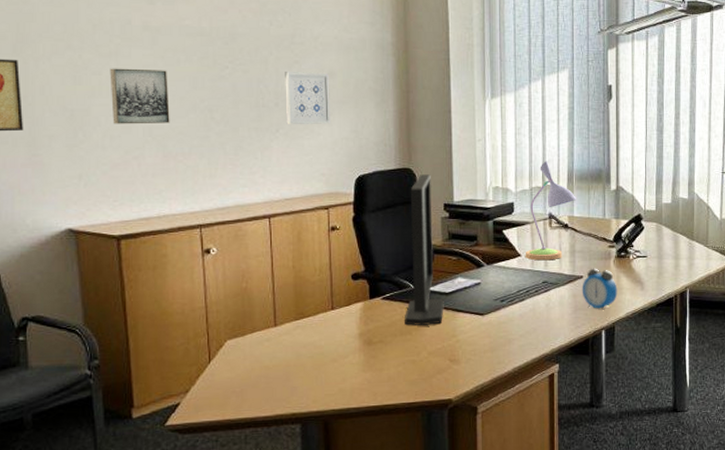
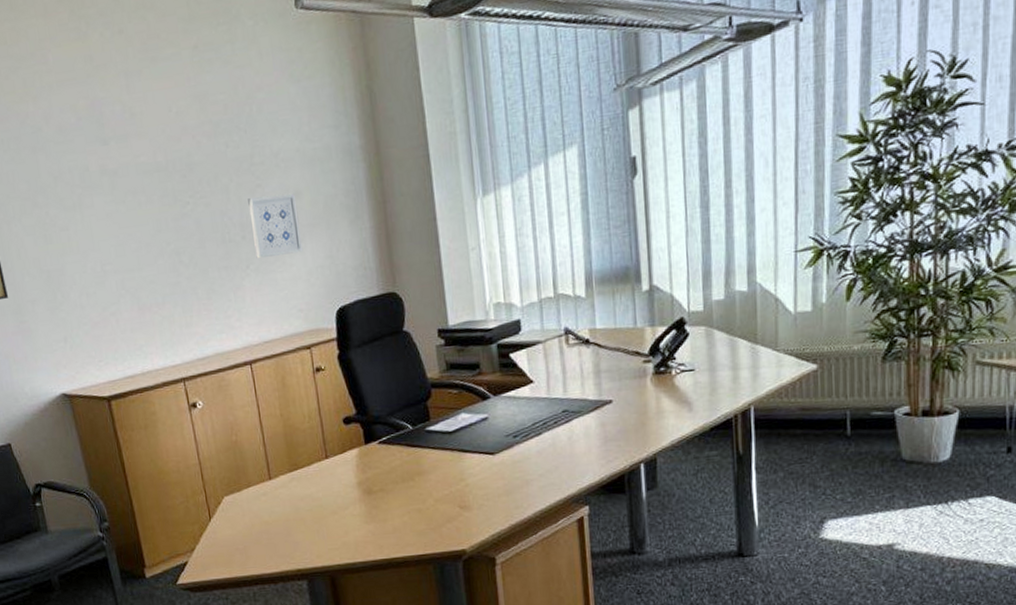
wall art: present [109,68,170,125] -> none [76,215,140,281]
monitor: present [403,174,444,326] -> none [397,297,449,471]
desk lamp: present [525,161,577,261] -> none [538,264,599,387]
alarm clock: present [582,268,618,310] -> none [611,389,658,439]

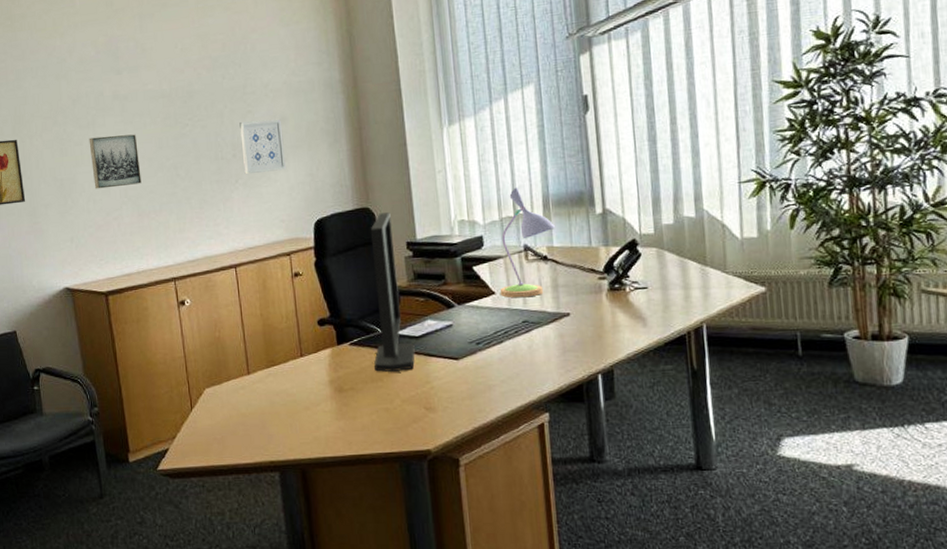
wall art: none [76,215,140,281] -> present [89,134,142,189]
monitor: none [397,297,449,471] -> present [370,212,415,372]
desk lamp: none [538,264,599,387] -> present [499,187,556,298]

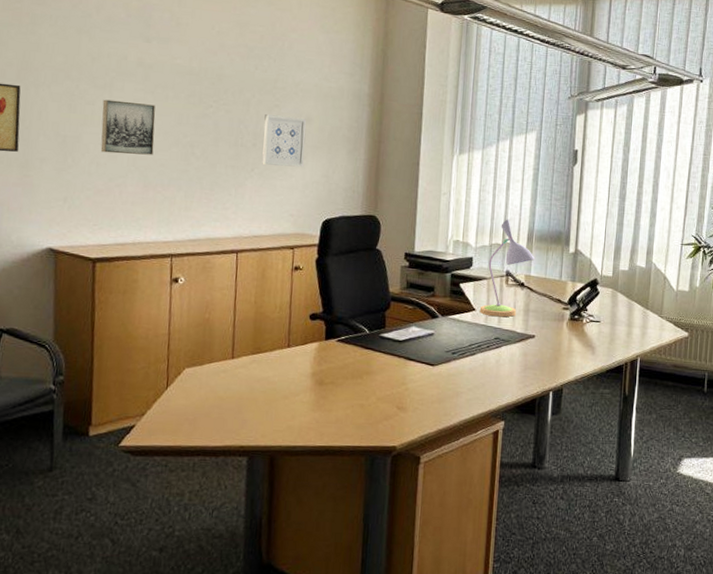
monitor: present [370,212,415,372] -> none [356,223,397,371]

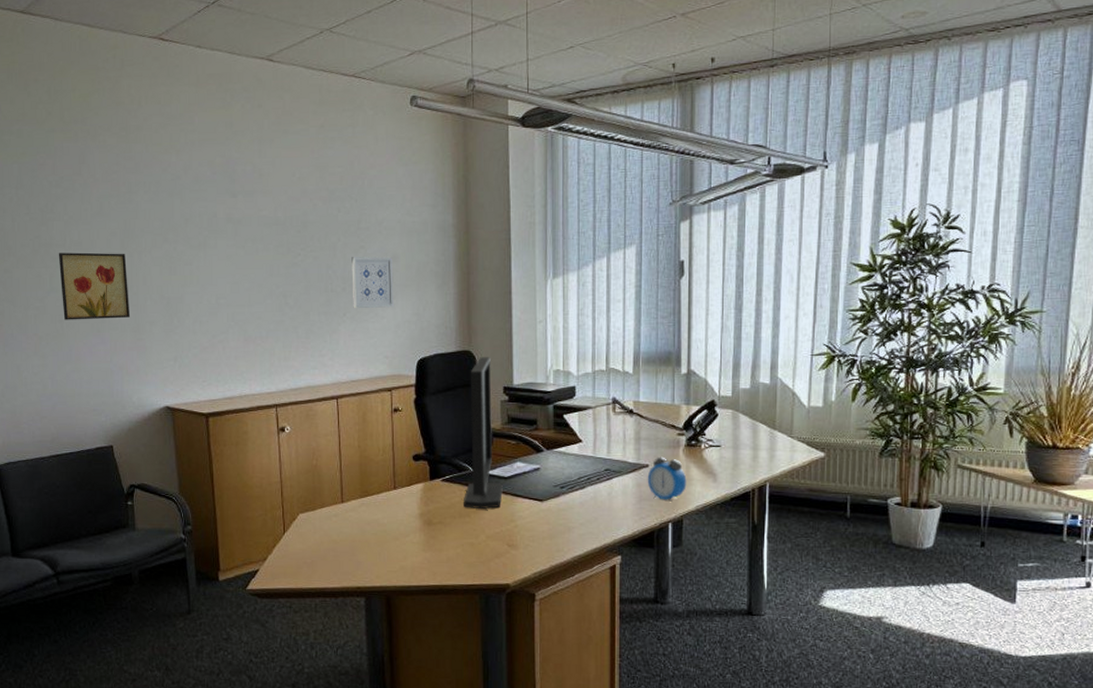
wall art: present [100,99,156,155] -> none [199,258,250,311]
monitor: none [356,223,397,371] -> present [462,357,503,509]
desk lamp: present [479,219,535,317] -> none [586,343,644,447]
alarm clock: none [532,328,569,371] -> present [647,457,687,502]

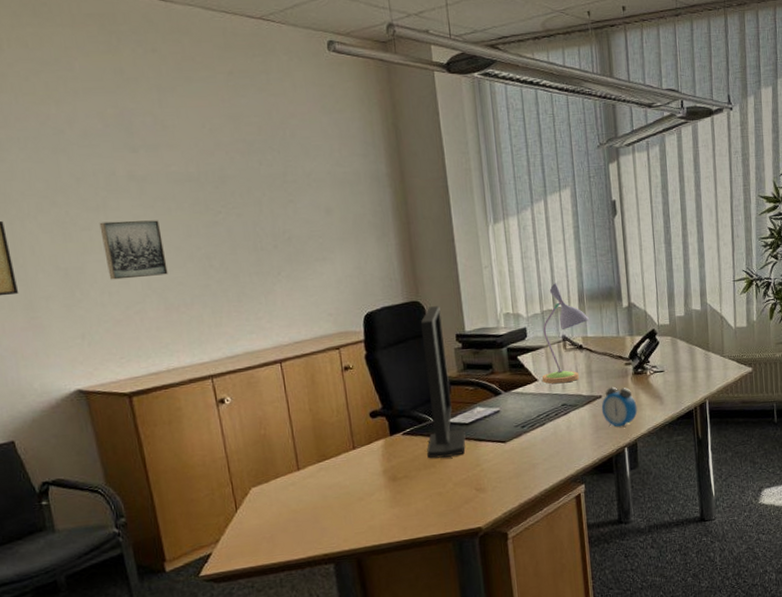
wall art: none [199,258,250,311] -> present [99,220,168,280]
wall art: present [351,256,395,309] -> none [280,209,334,267]
desk lamp: none [586,343,644,447] -> present [541,283,590,384]

